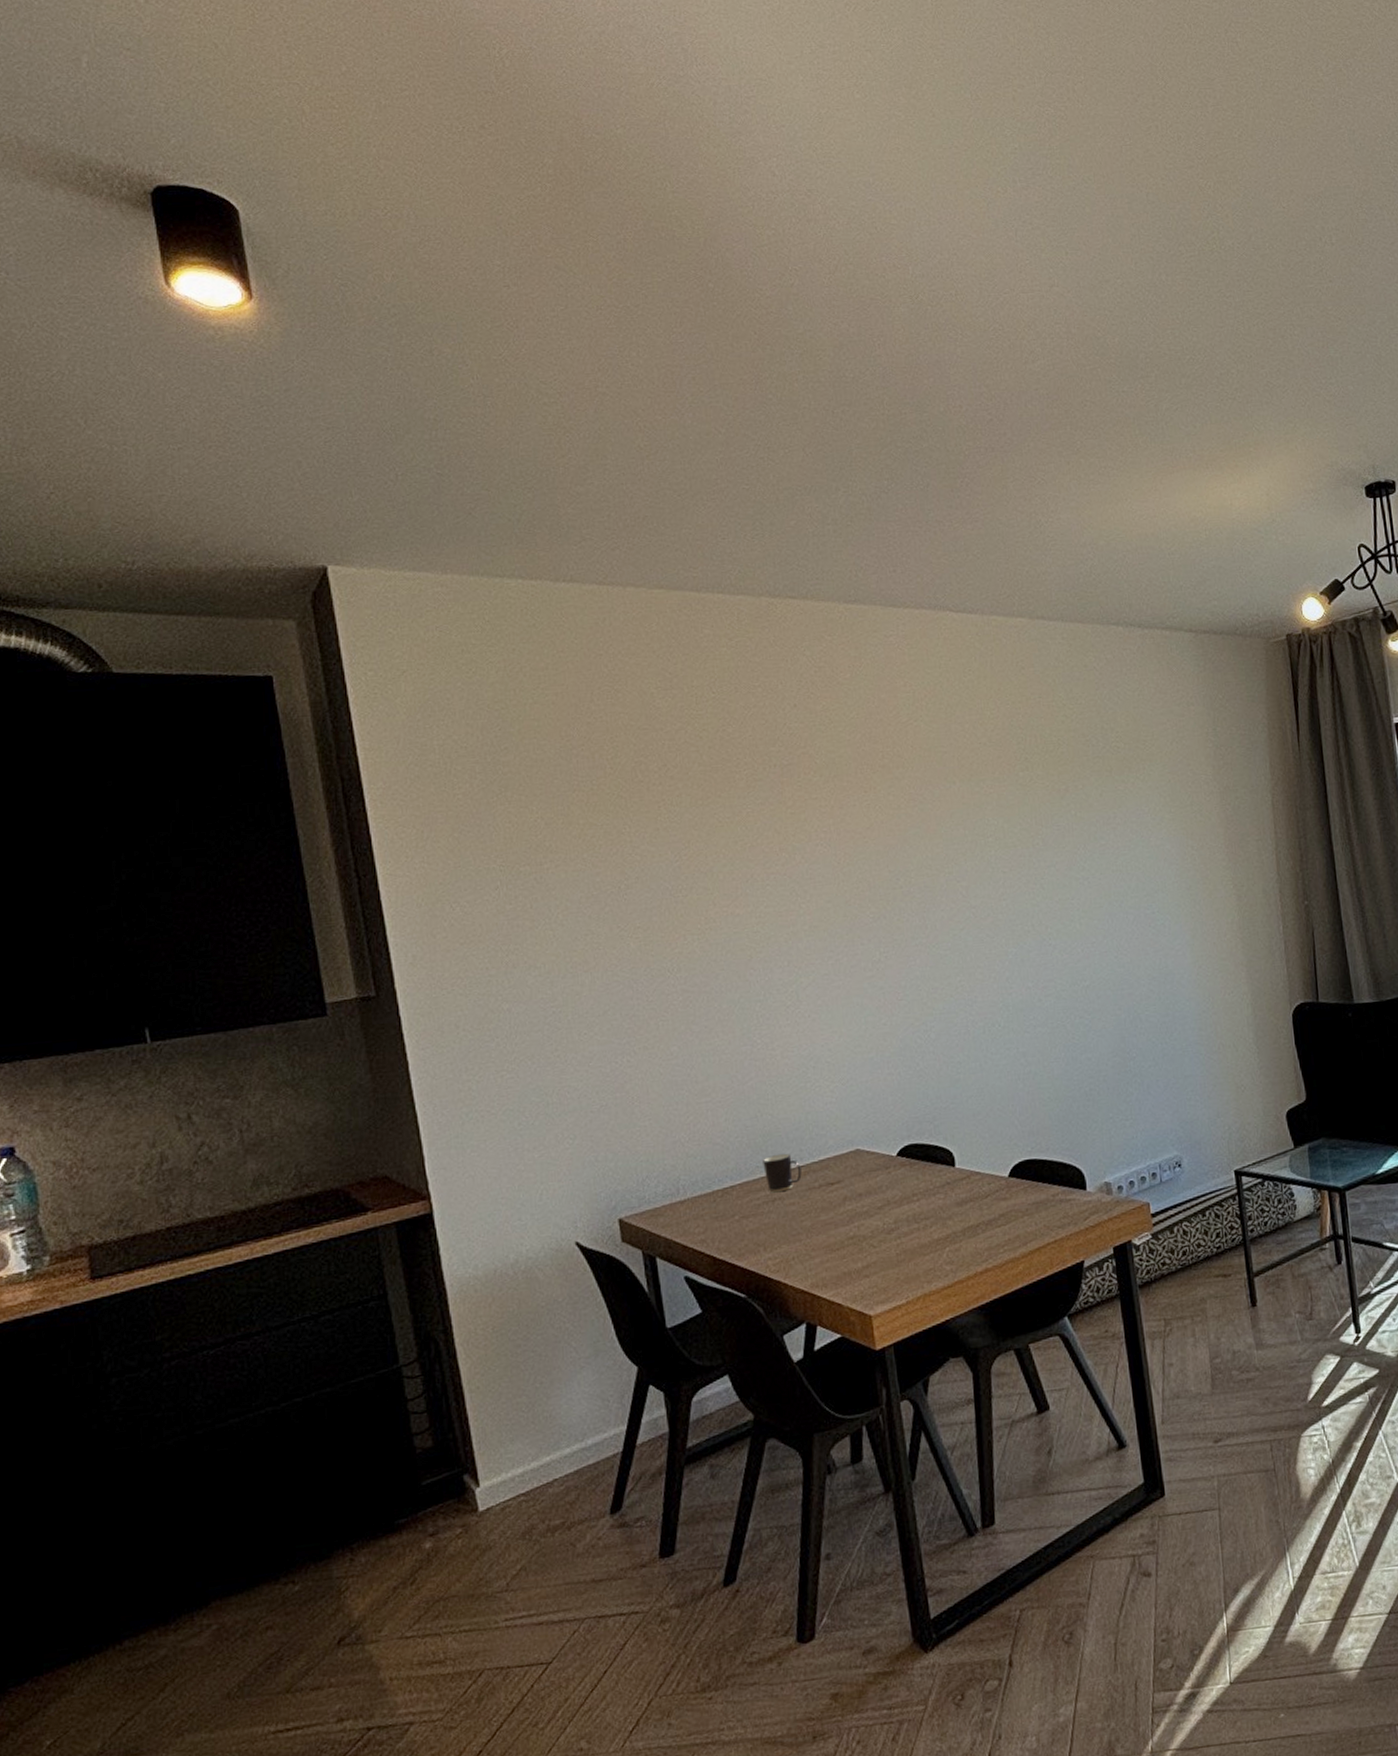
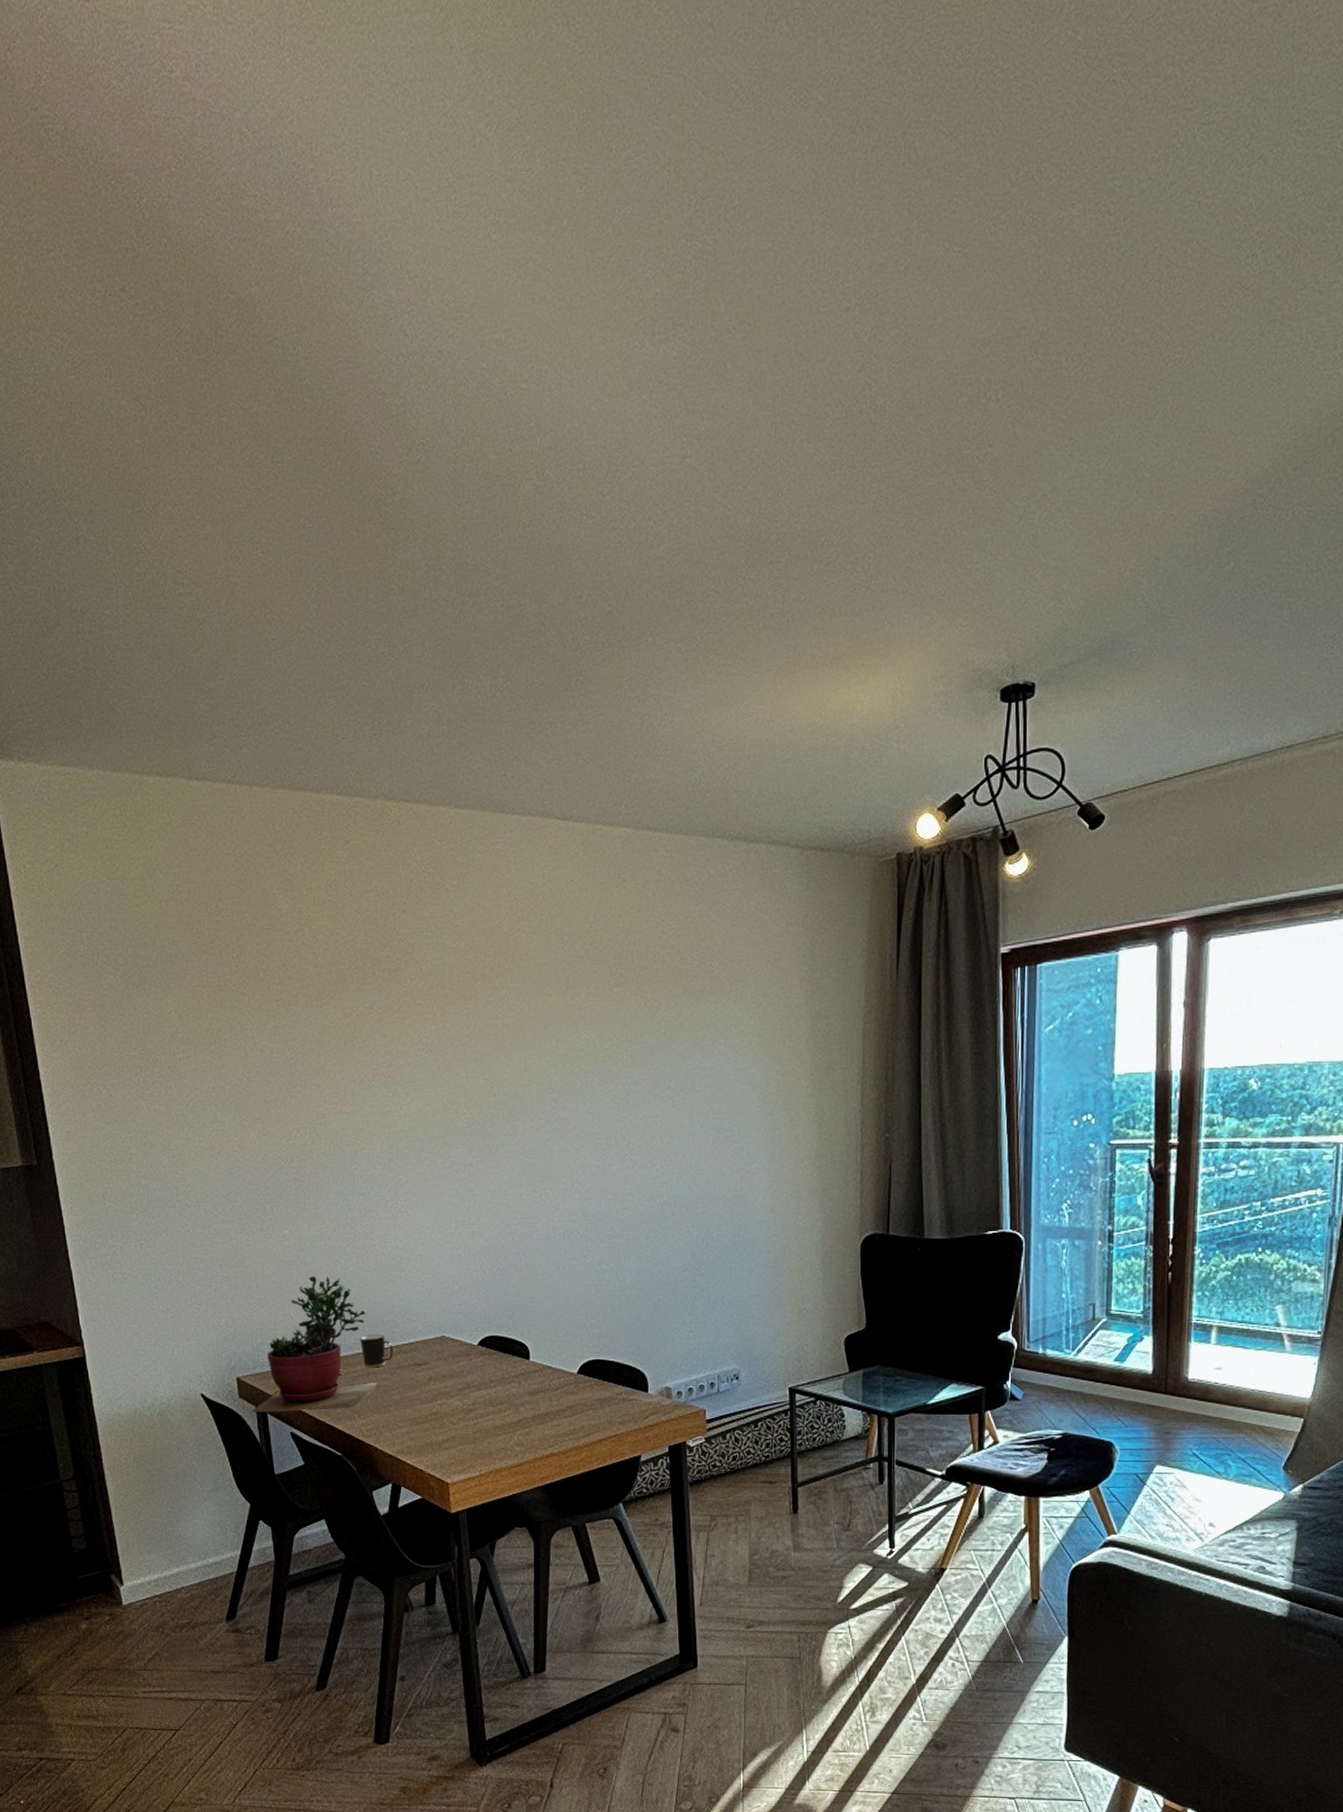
succulent plant: none [636,1093,784,1259] -> present [251,1275,377,1413]

